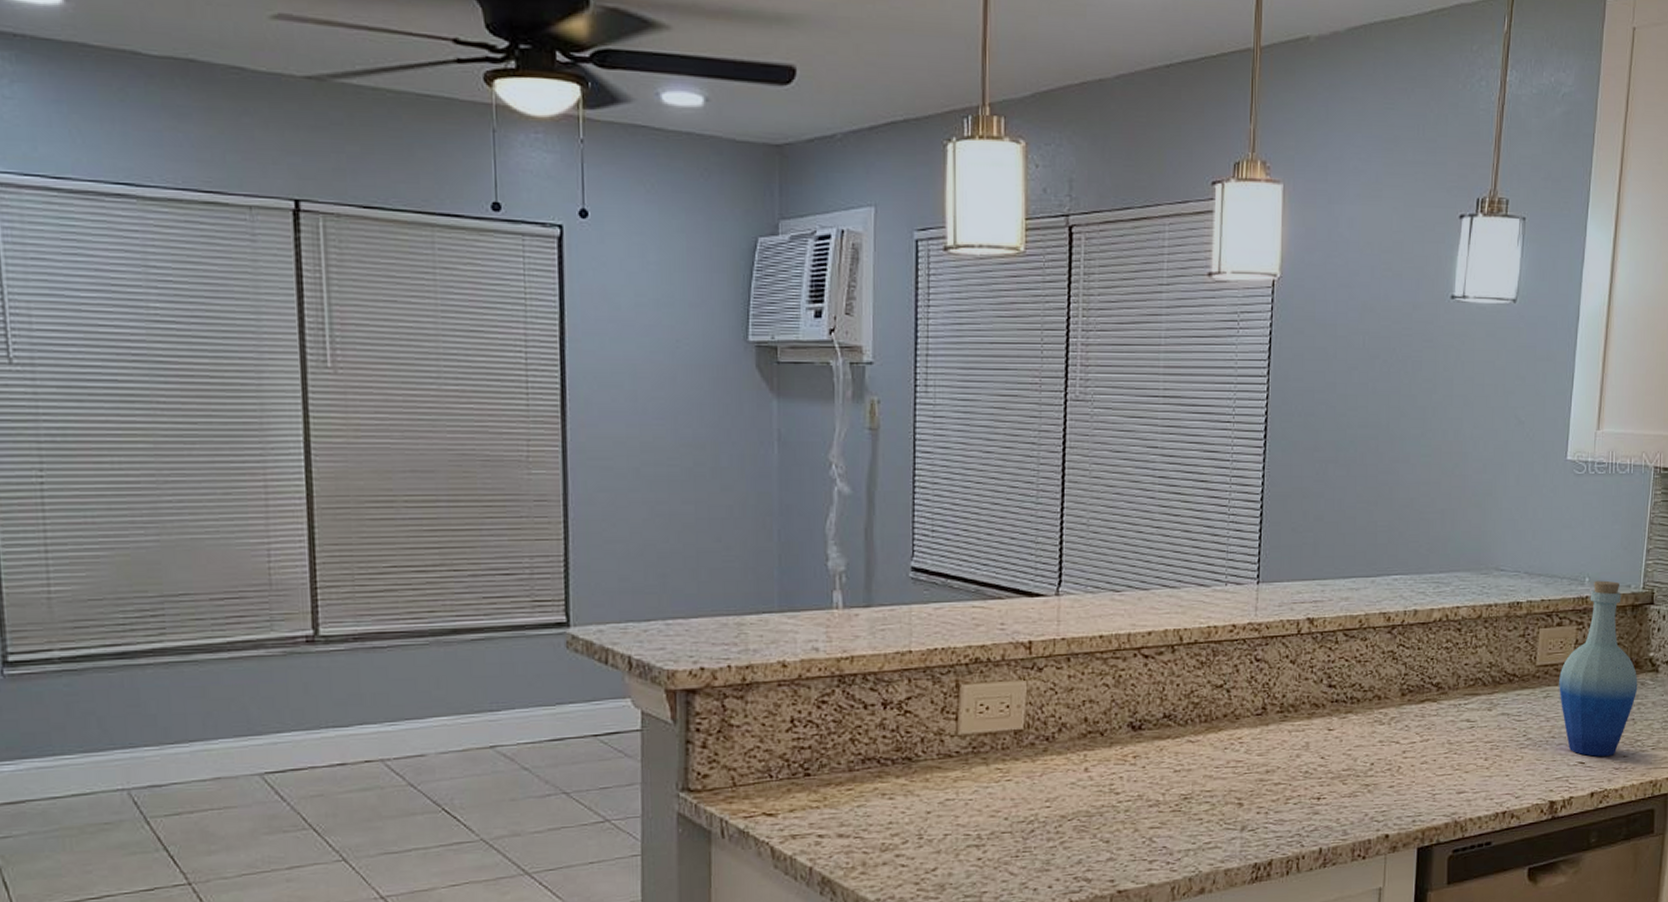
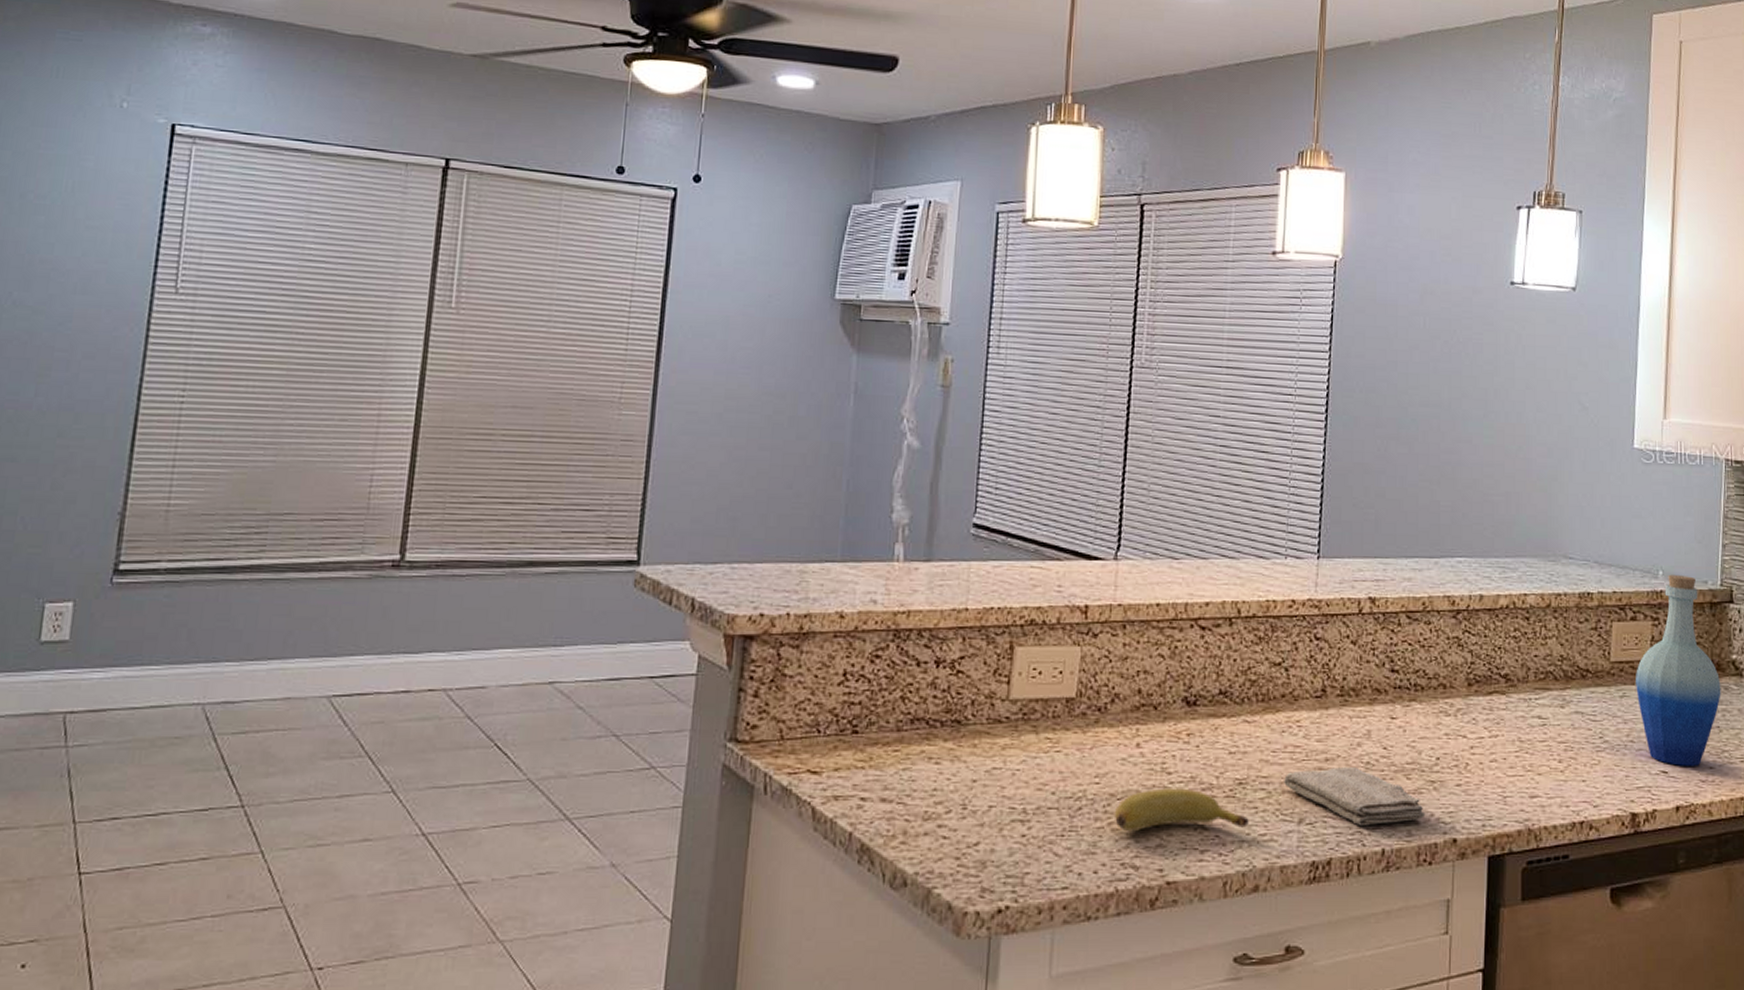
banana: none [1065,806,1194,848] -> present [1114,788,1249,831]
washcloth: none [1227,777,1360,829] -> present [1284,767,1426,826]

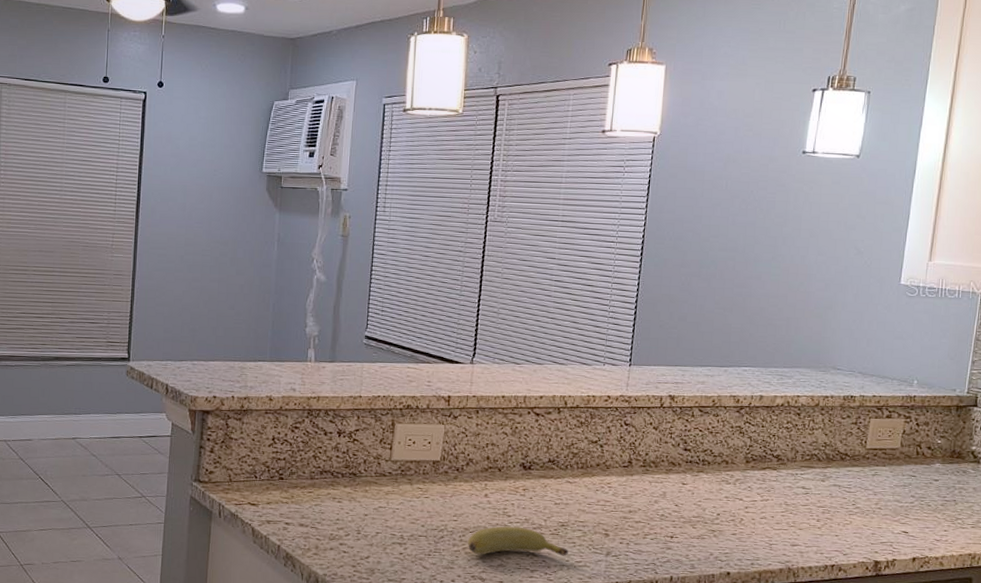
washcloth: present [1284,767,1426,826] -> none [596,517,706,560]
bottle: present [1636,574,1721,766] -> none [886,383,960,529]

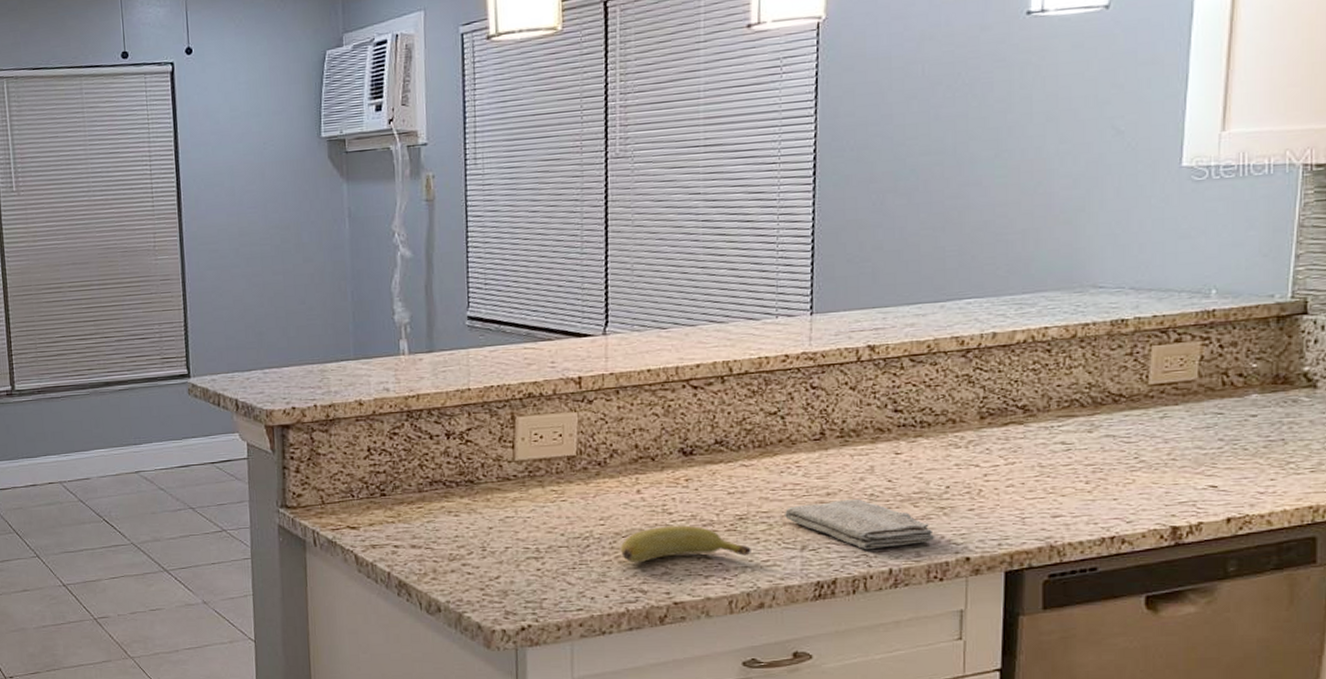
washcloth: none [596,517,706,560] -> present [785,499,935,550]

